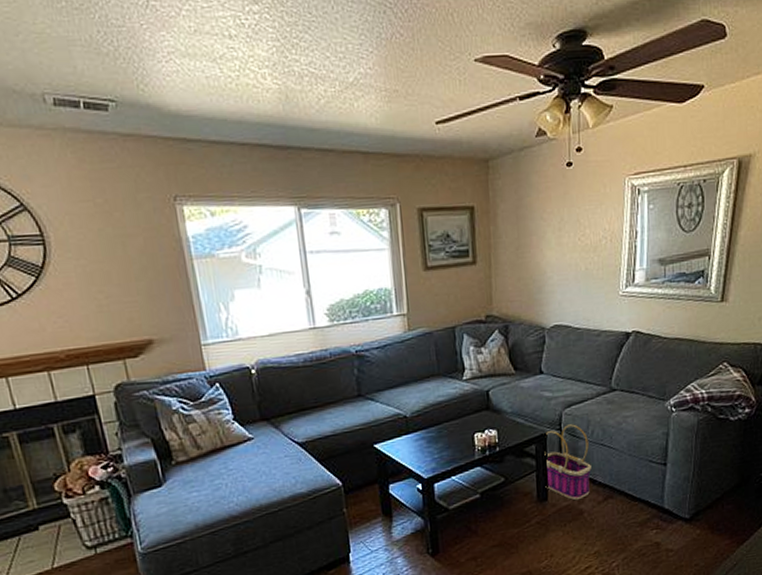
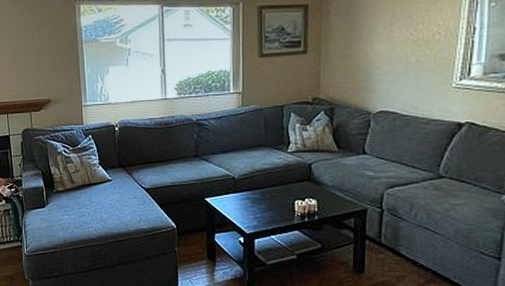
basket: present [544,424,591,501] -> none [362,204,413,278]

